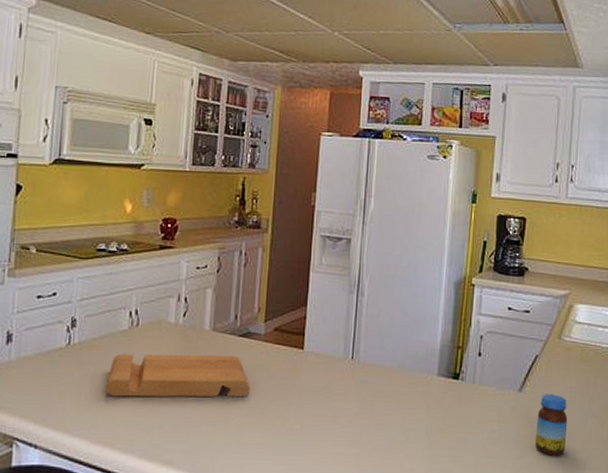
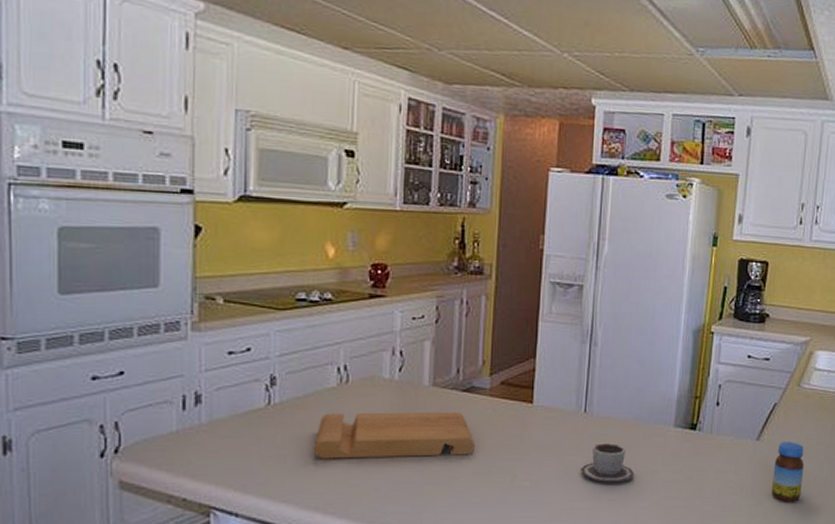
cup: none [348,390,400,429] -> present [580,443,635,483]

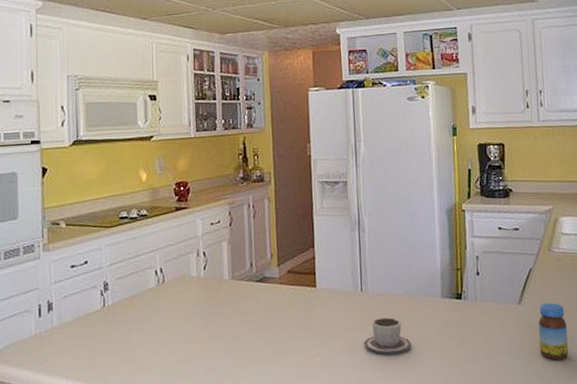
cutting board: present [313,412,476,459] -> none [140,300,272,350]

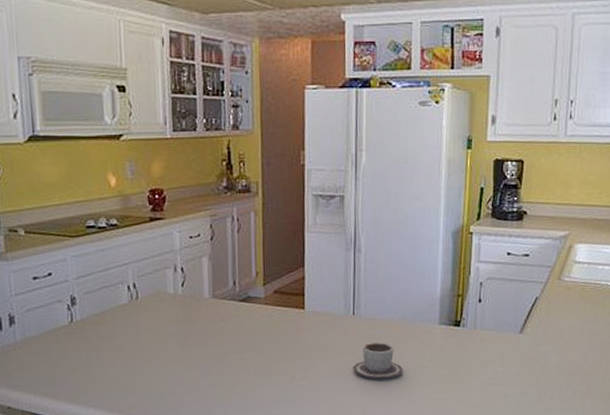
jar: present [538,303,569,361] -> none [537,333,568,391]

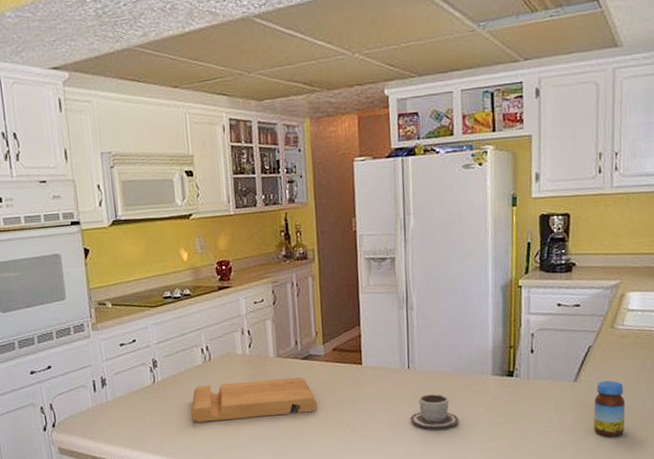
cutting board: none [113,321,256,368] -> present [191,377,318,423]
jar: none [537,333,568,391] -> present [594,380,626,437]

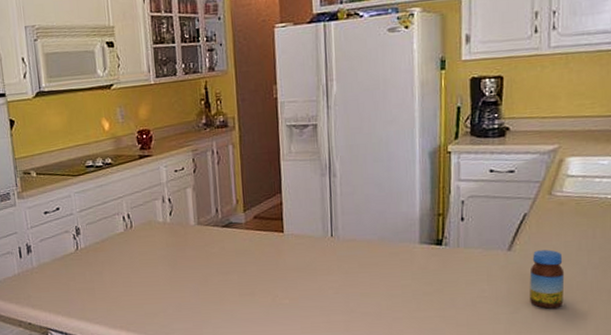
cutting board: present [191,377,318,423] -> none [113,245,239,289]
cup: present [410,394,460,429] -> none [333,262,385,298]

